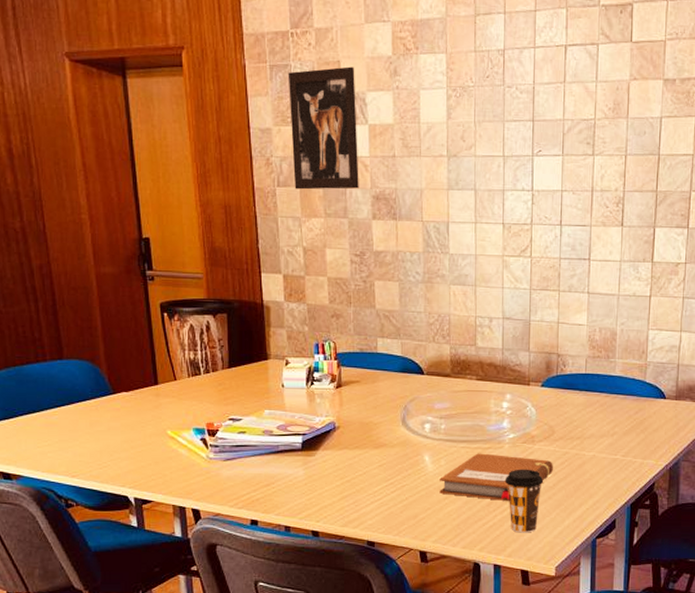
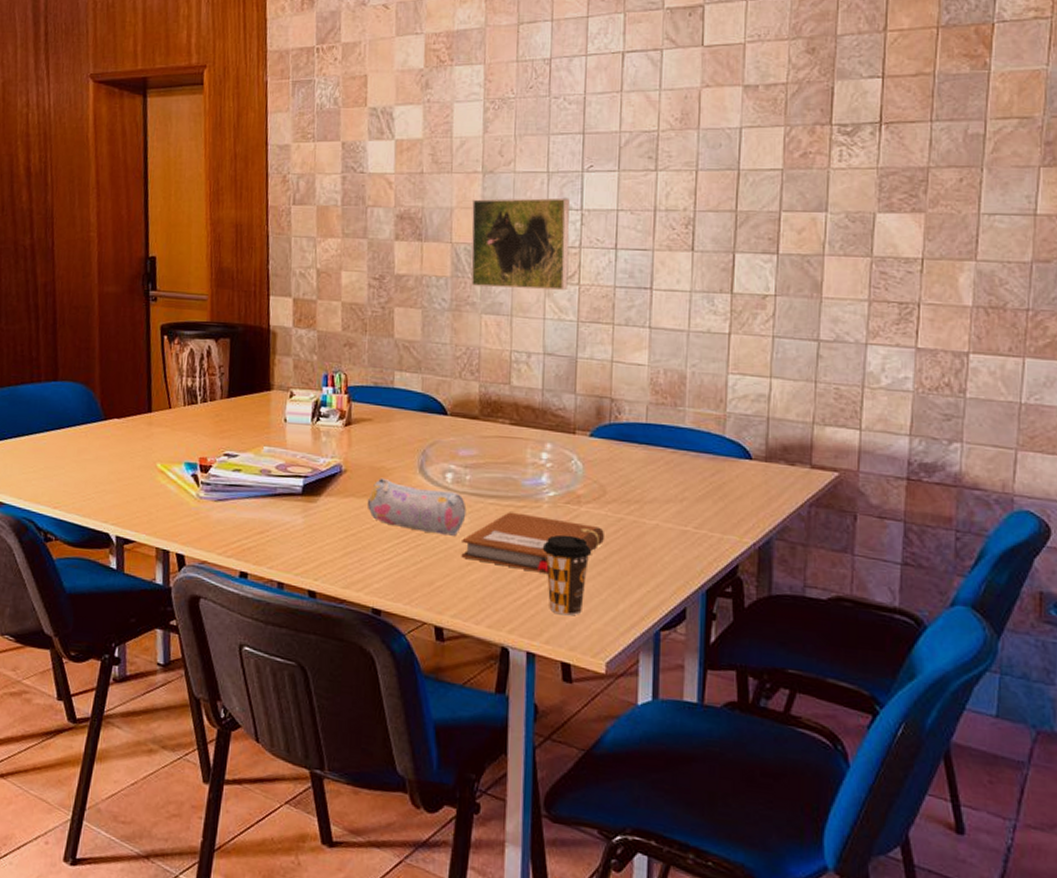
wall art: present [288,66,359,190] -> none [310,80,383,208]
pencil case: none [358,431,443,476] -> present [367,477,467,536]
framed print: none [439,179,523,263] -> present [470,197,570,291]

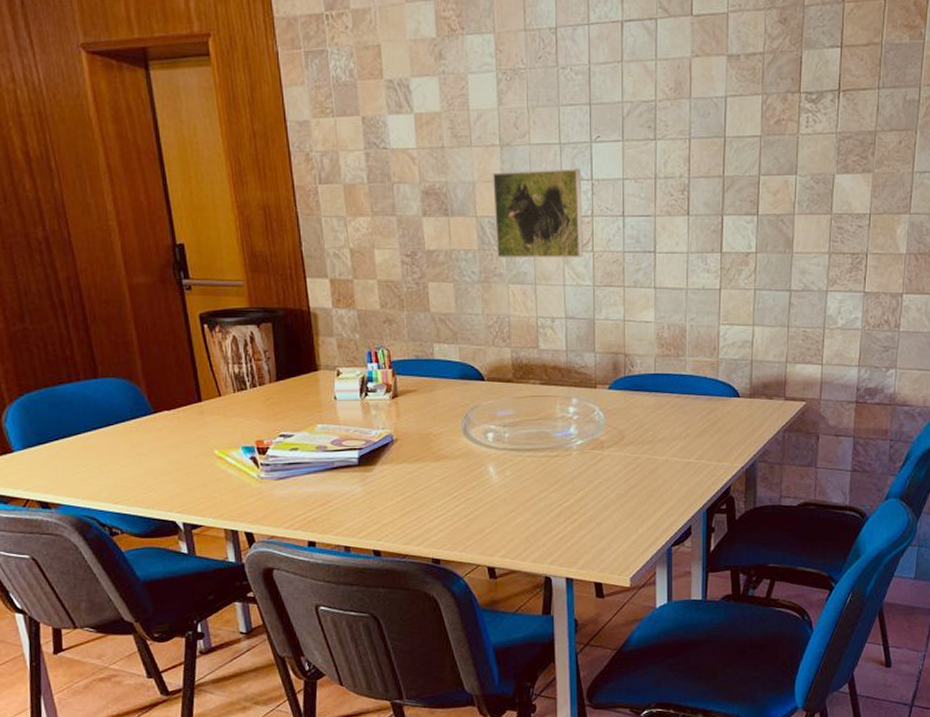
pencil case: present [367,477,467,536] -> none [419,443,508,488]
notebook: present [461,512,604,575] -> none [505,461,624,512]
coffee cup: present [543,534,591,616] -> none [575,476,614,544]

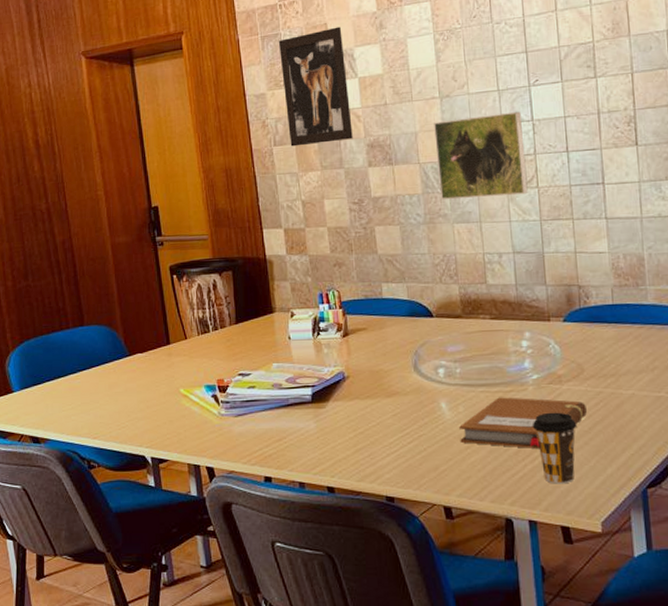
wall art: none [324,50,407,186] -> present [278,26,353,147]
notebook: none [505,461,624,512] -> present [459,397,587,450]
coffee cup: none [575,476,614,544] -> present [533,412,576,484]

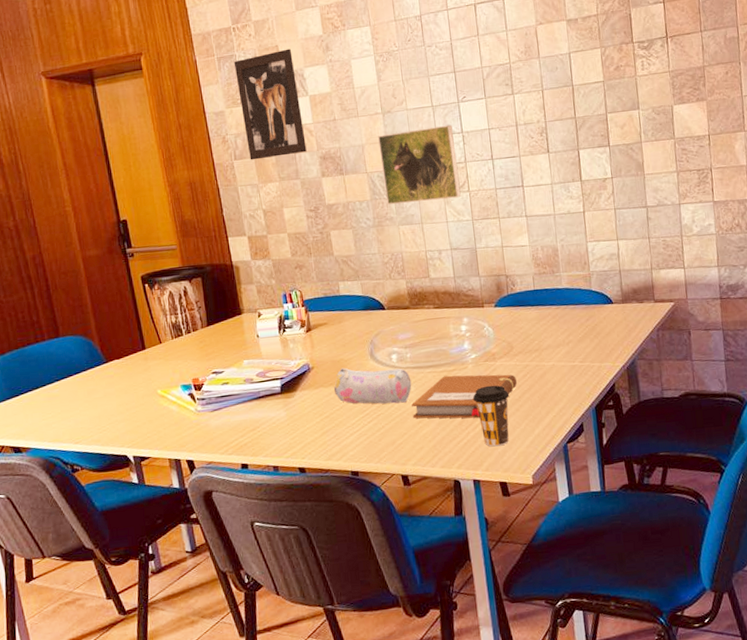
pencil case: none [370,379,461,424] -> present [333,368,412,404]

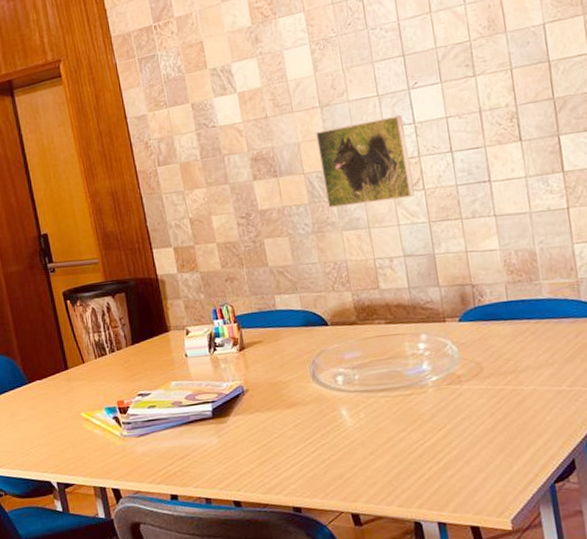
wall art: present [233,48,307,160] -> none [155,43,236,166]
pencil case: present [333,368,412,404] -> none [271,390,362,432]
notebook: present [411,374,517,419] -> none [361,400,489,451]
coffee cup: present [473,385,509,447] -> none [435,412,481,485]

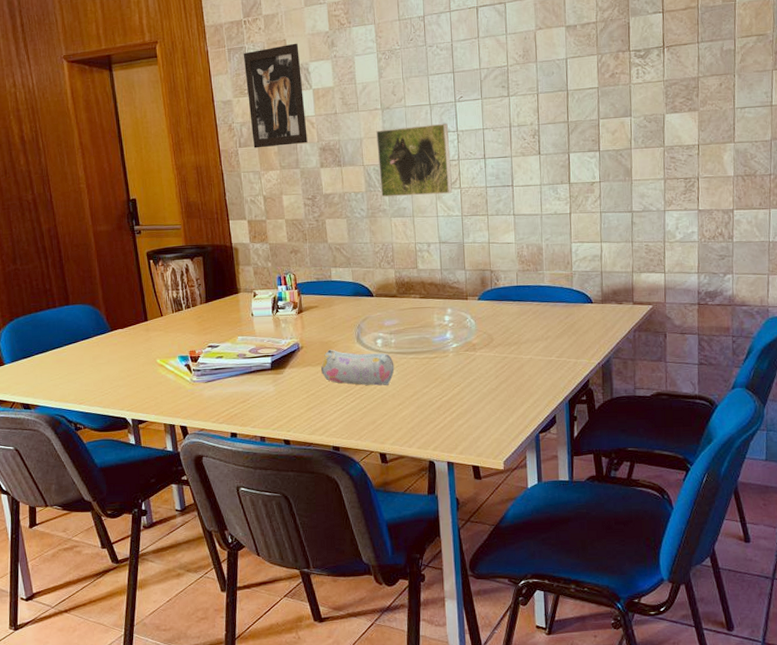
wall art: none [155,43,236,166] -> present [243,43,308,148]
pencil case: none [271,390,362,432] -> present [320,349,395,386]

